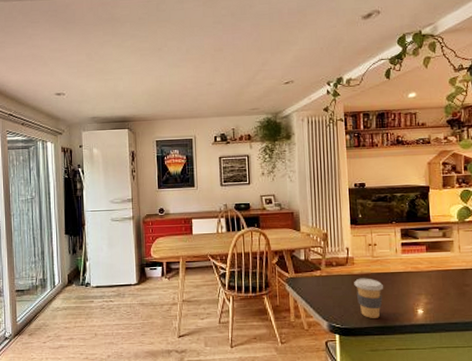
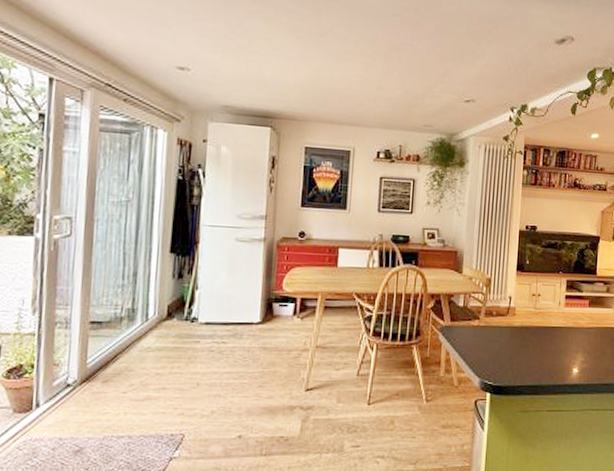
coffee cup: present [354,278,384,318] -> none [512,331,543,376]

